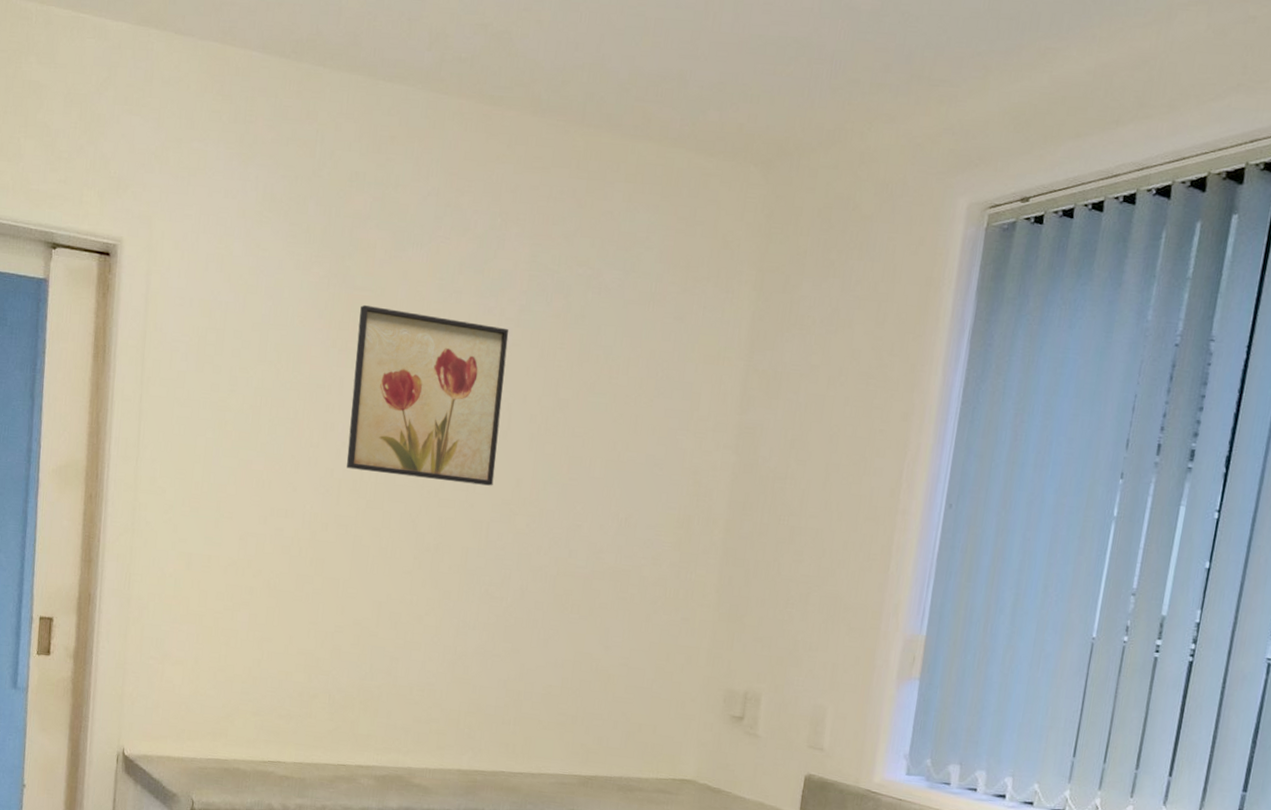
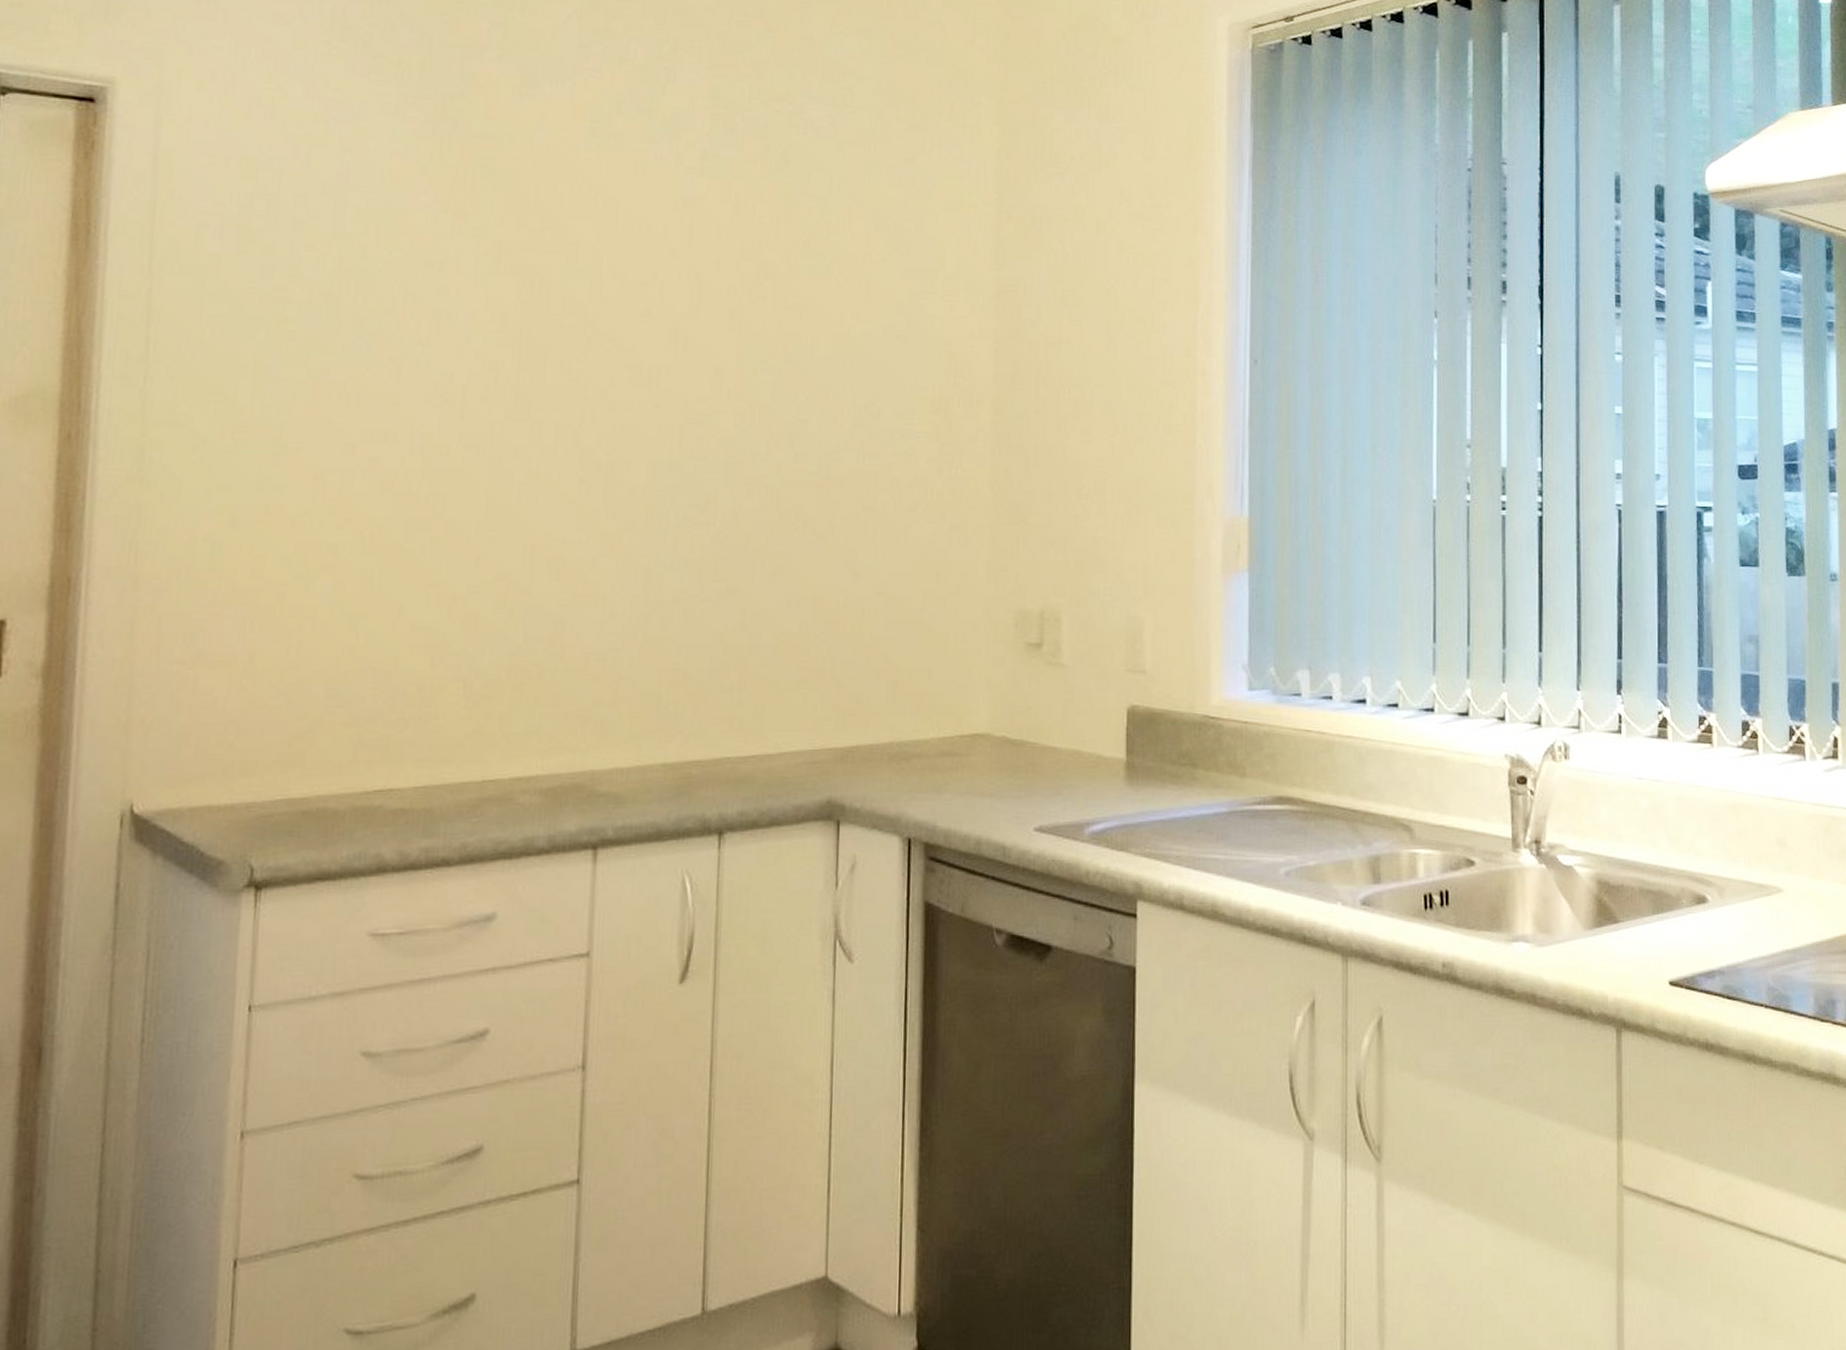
wall art: present [346,304,509,486] -> none [472,156,691,379]

